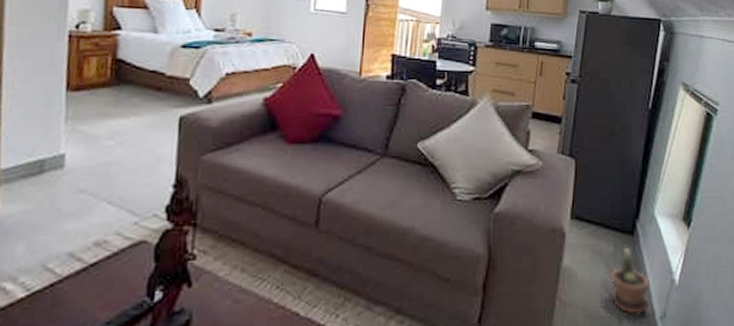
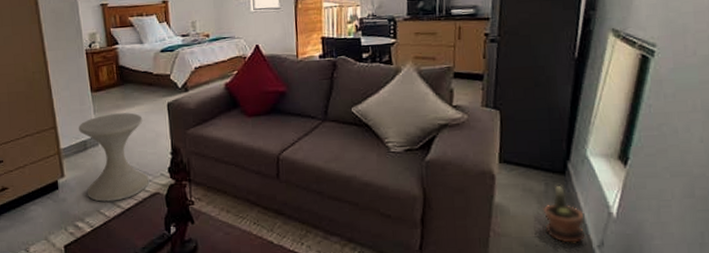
side table: none [29,124,140,252] -> present [79,112,150,202]

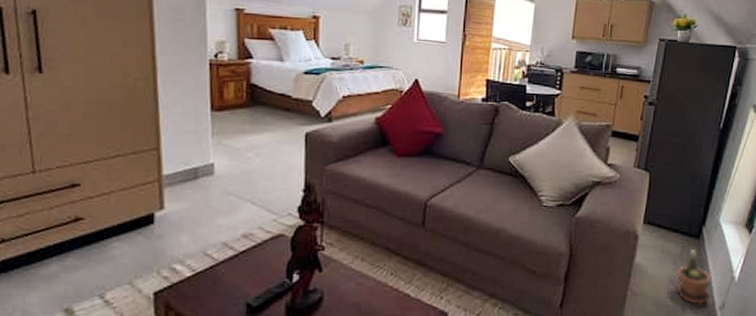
side table: present [79,112,150,202] -> none [190,139,273,242]

